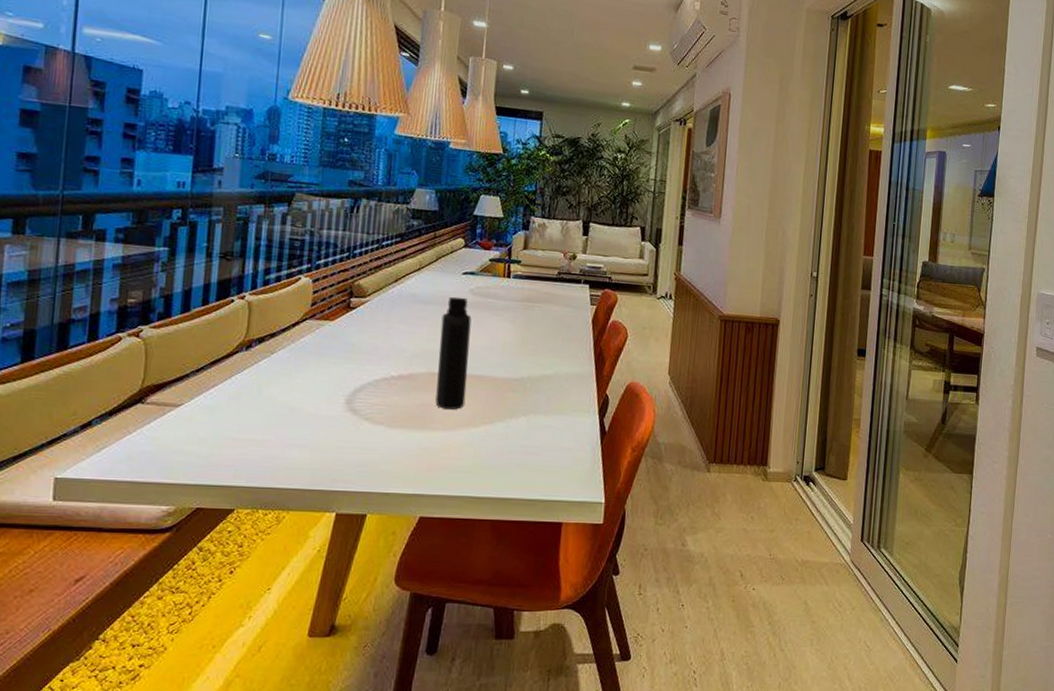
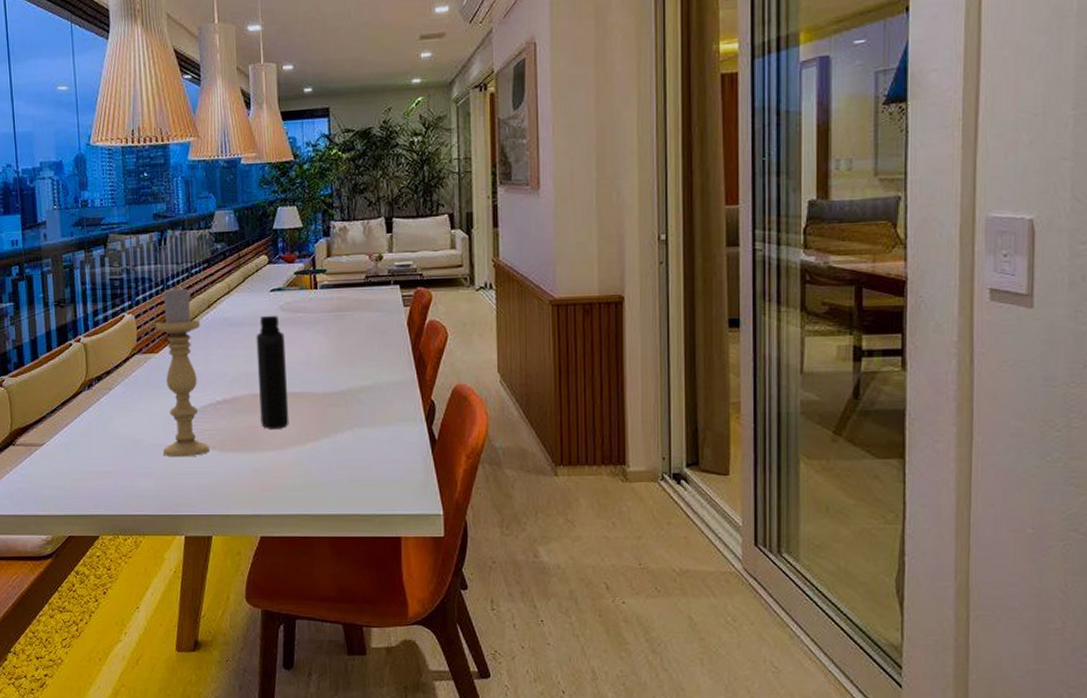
candle holder: none [324,255,384,431] -> present [156,285,210,458]

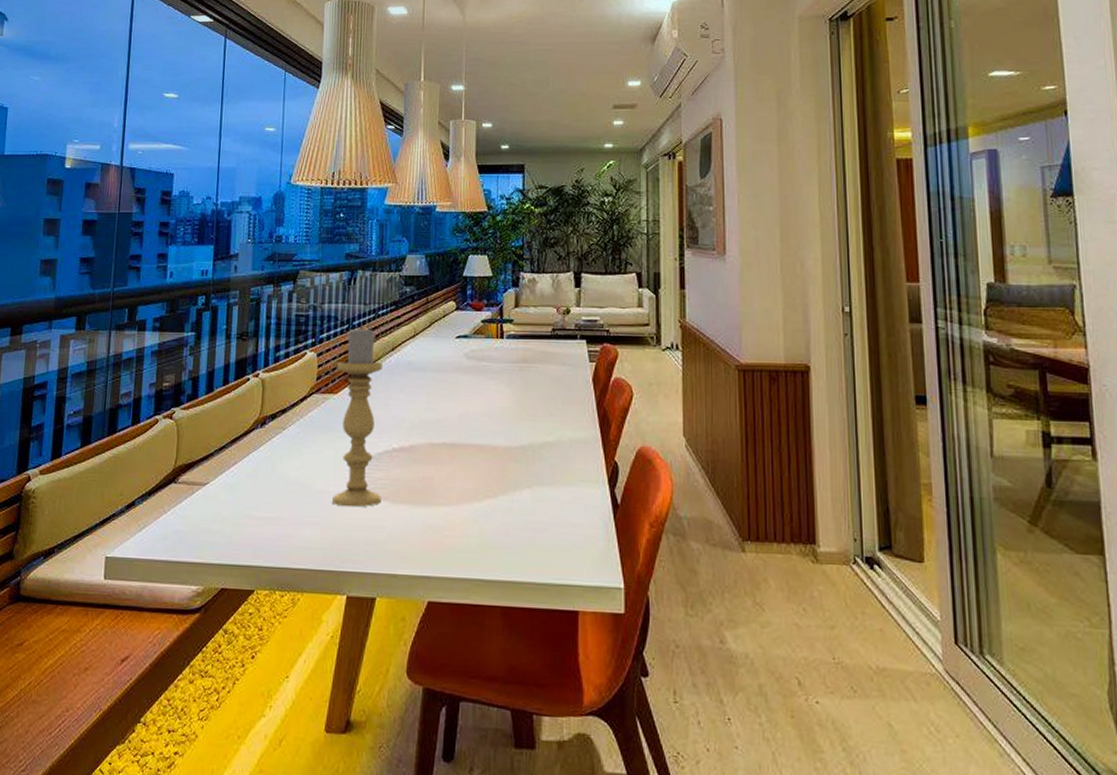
bottle: present [256,315,289,429] -> none [437,362,468,483]

